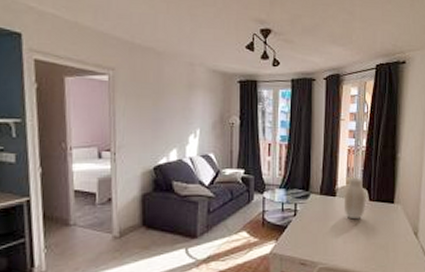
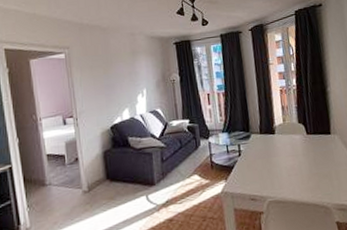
vase: present [343,177,365,220] -> none [282,114,304,154]

